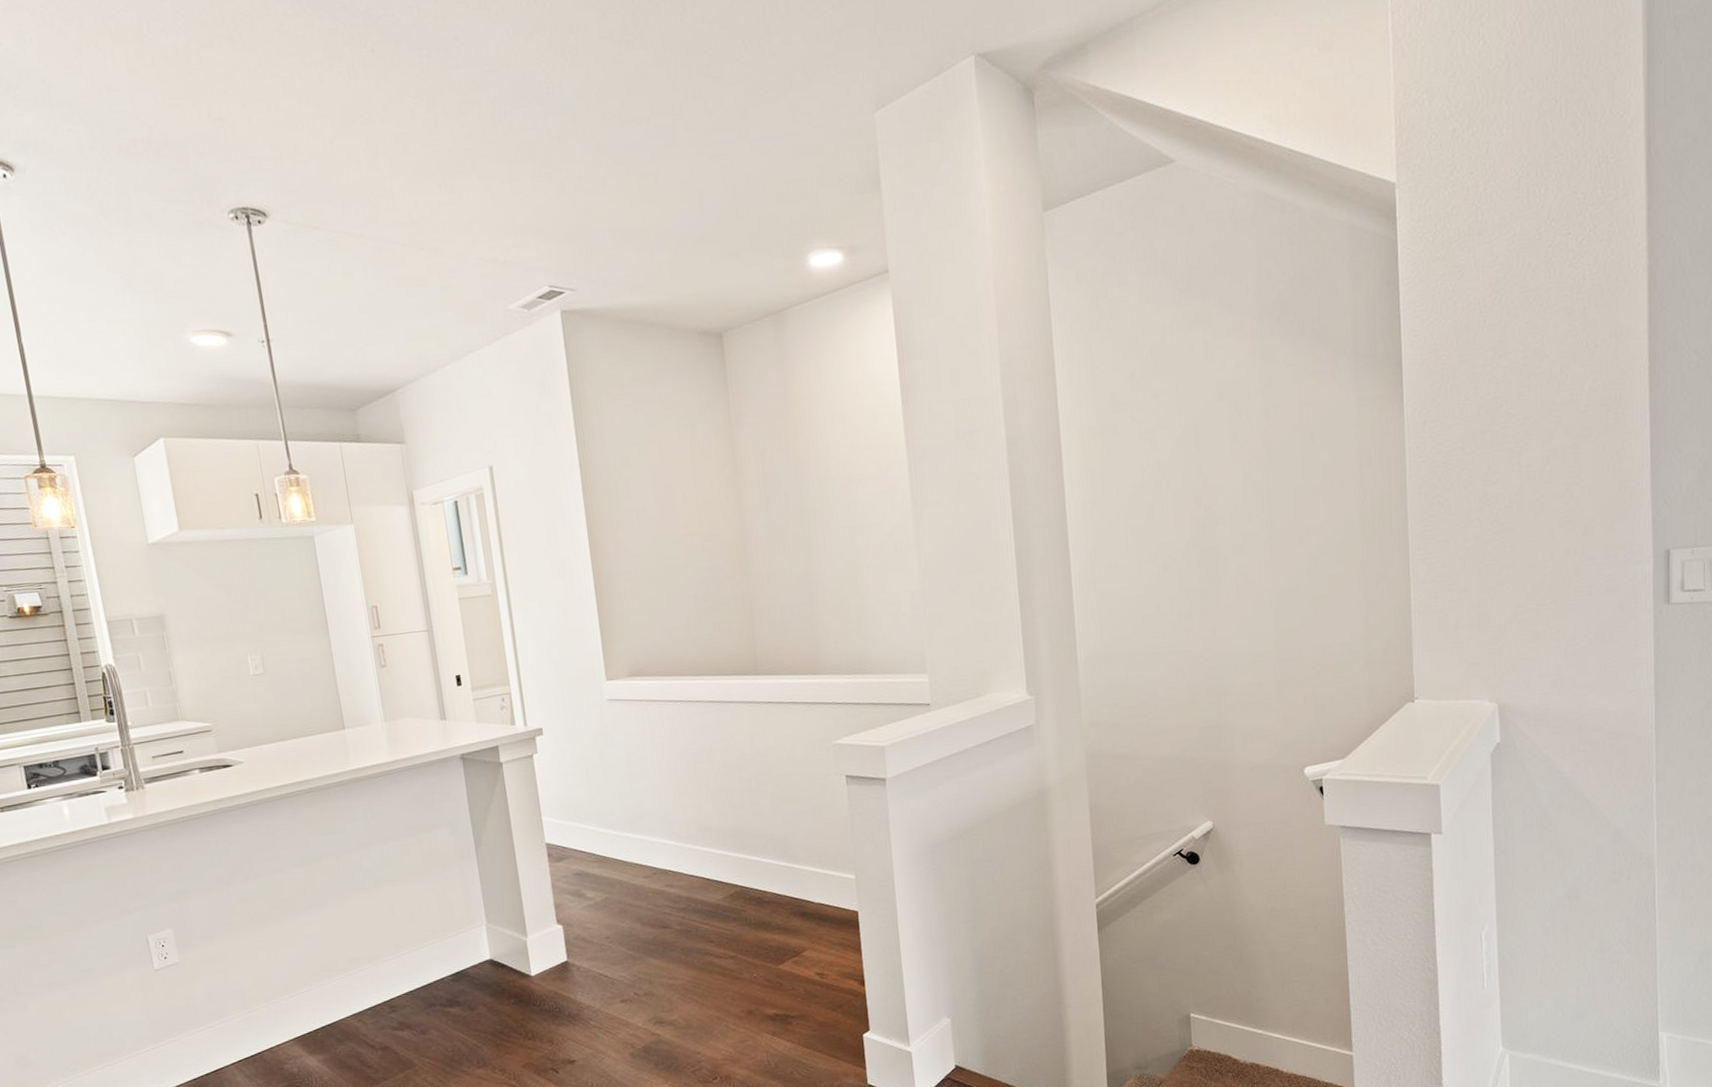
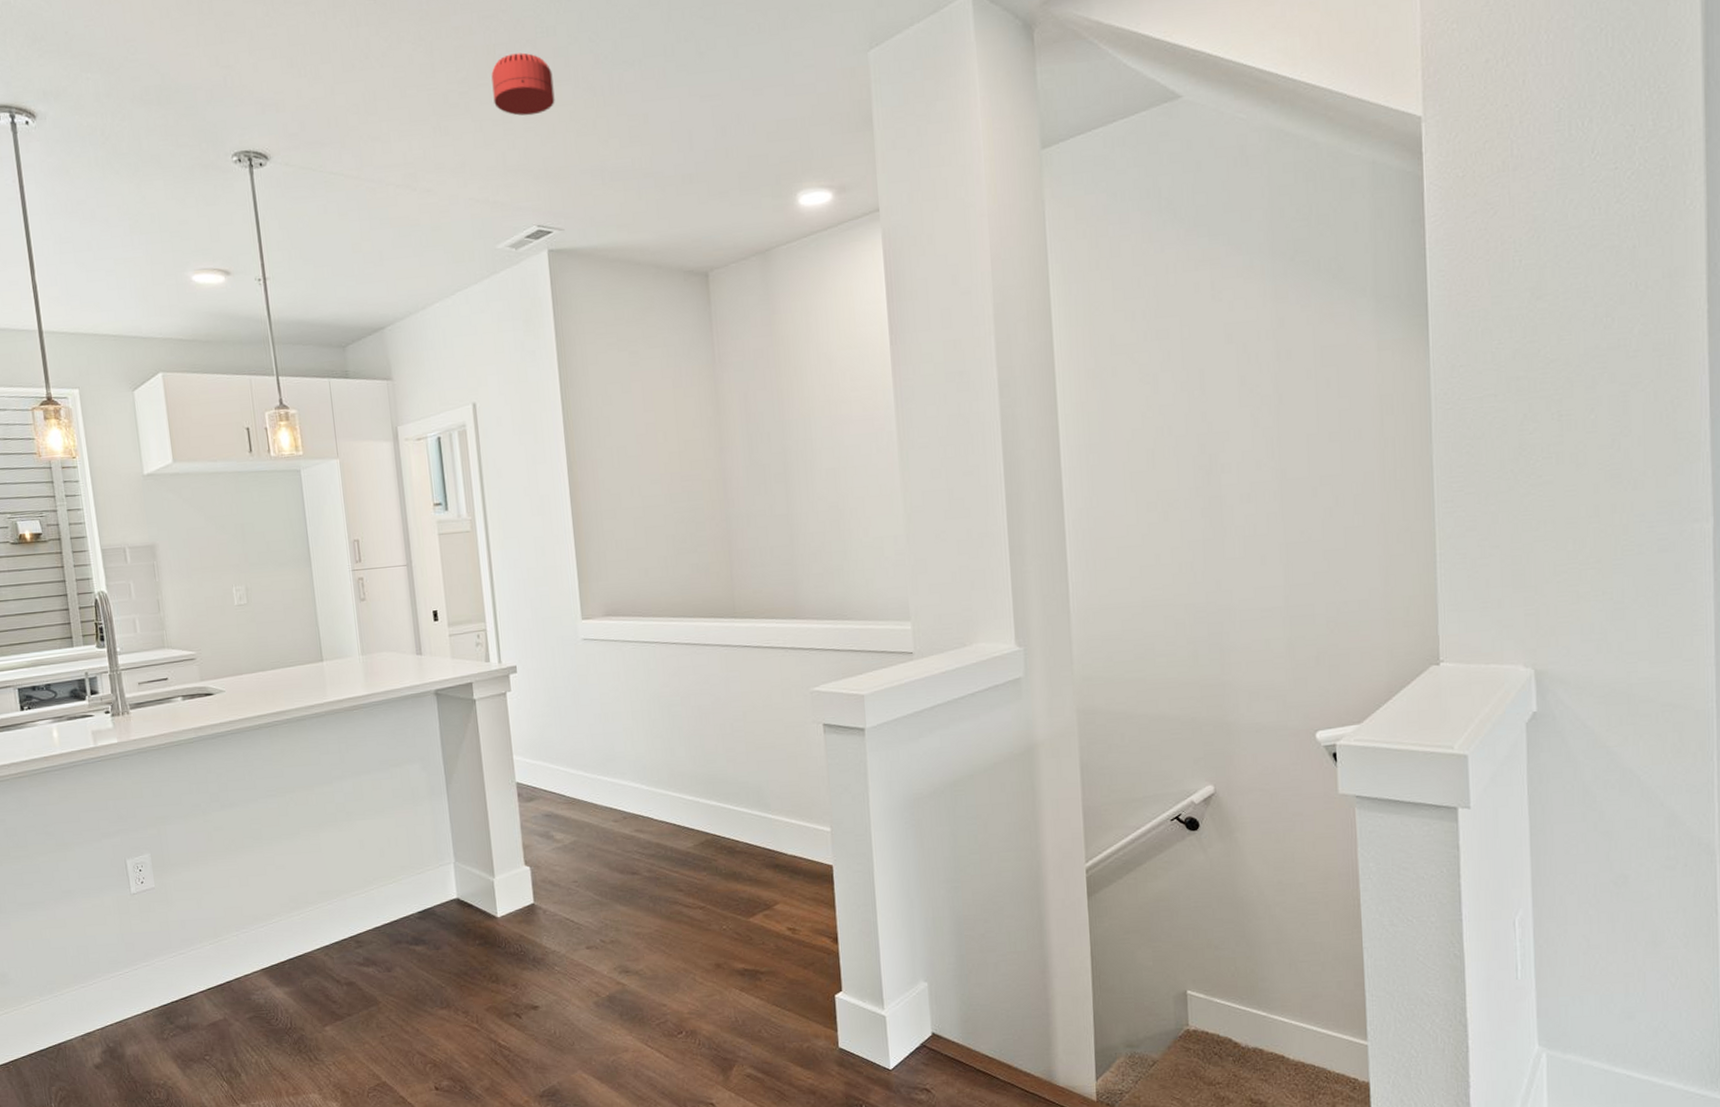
smoke detector: none [497,109,563,174] -> present [491,52,555,116]

